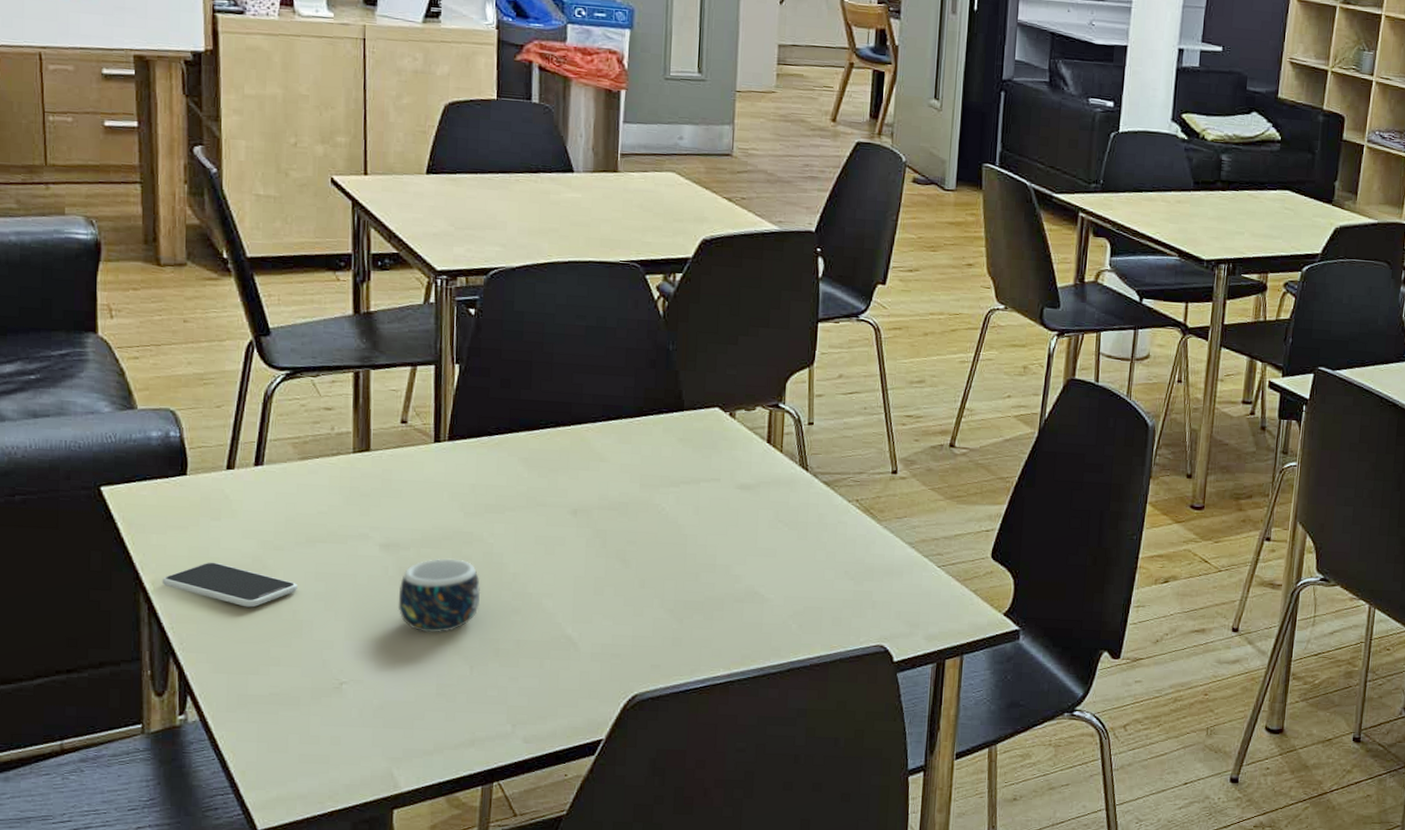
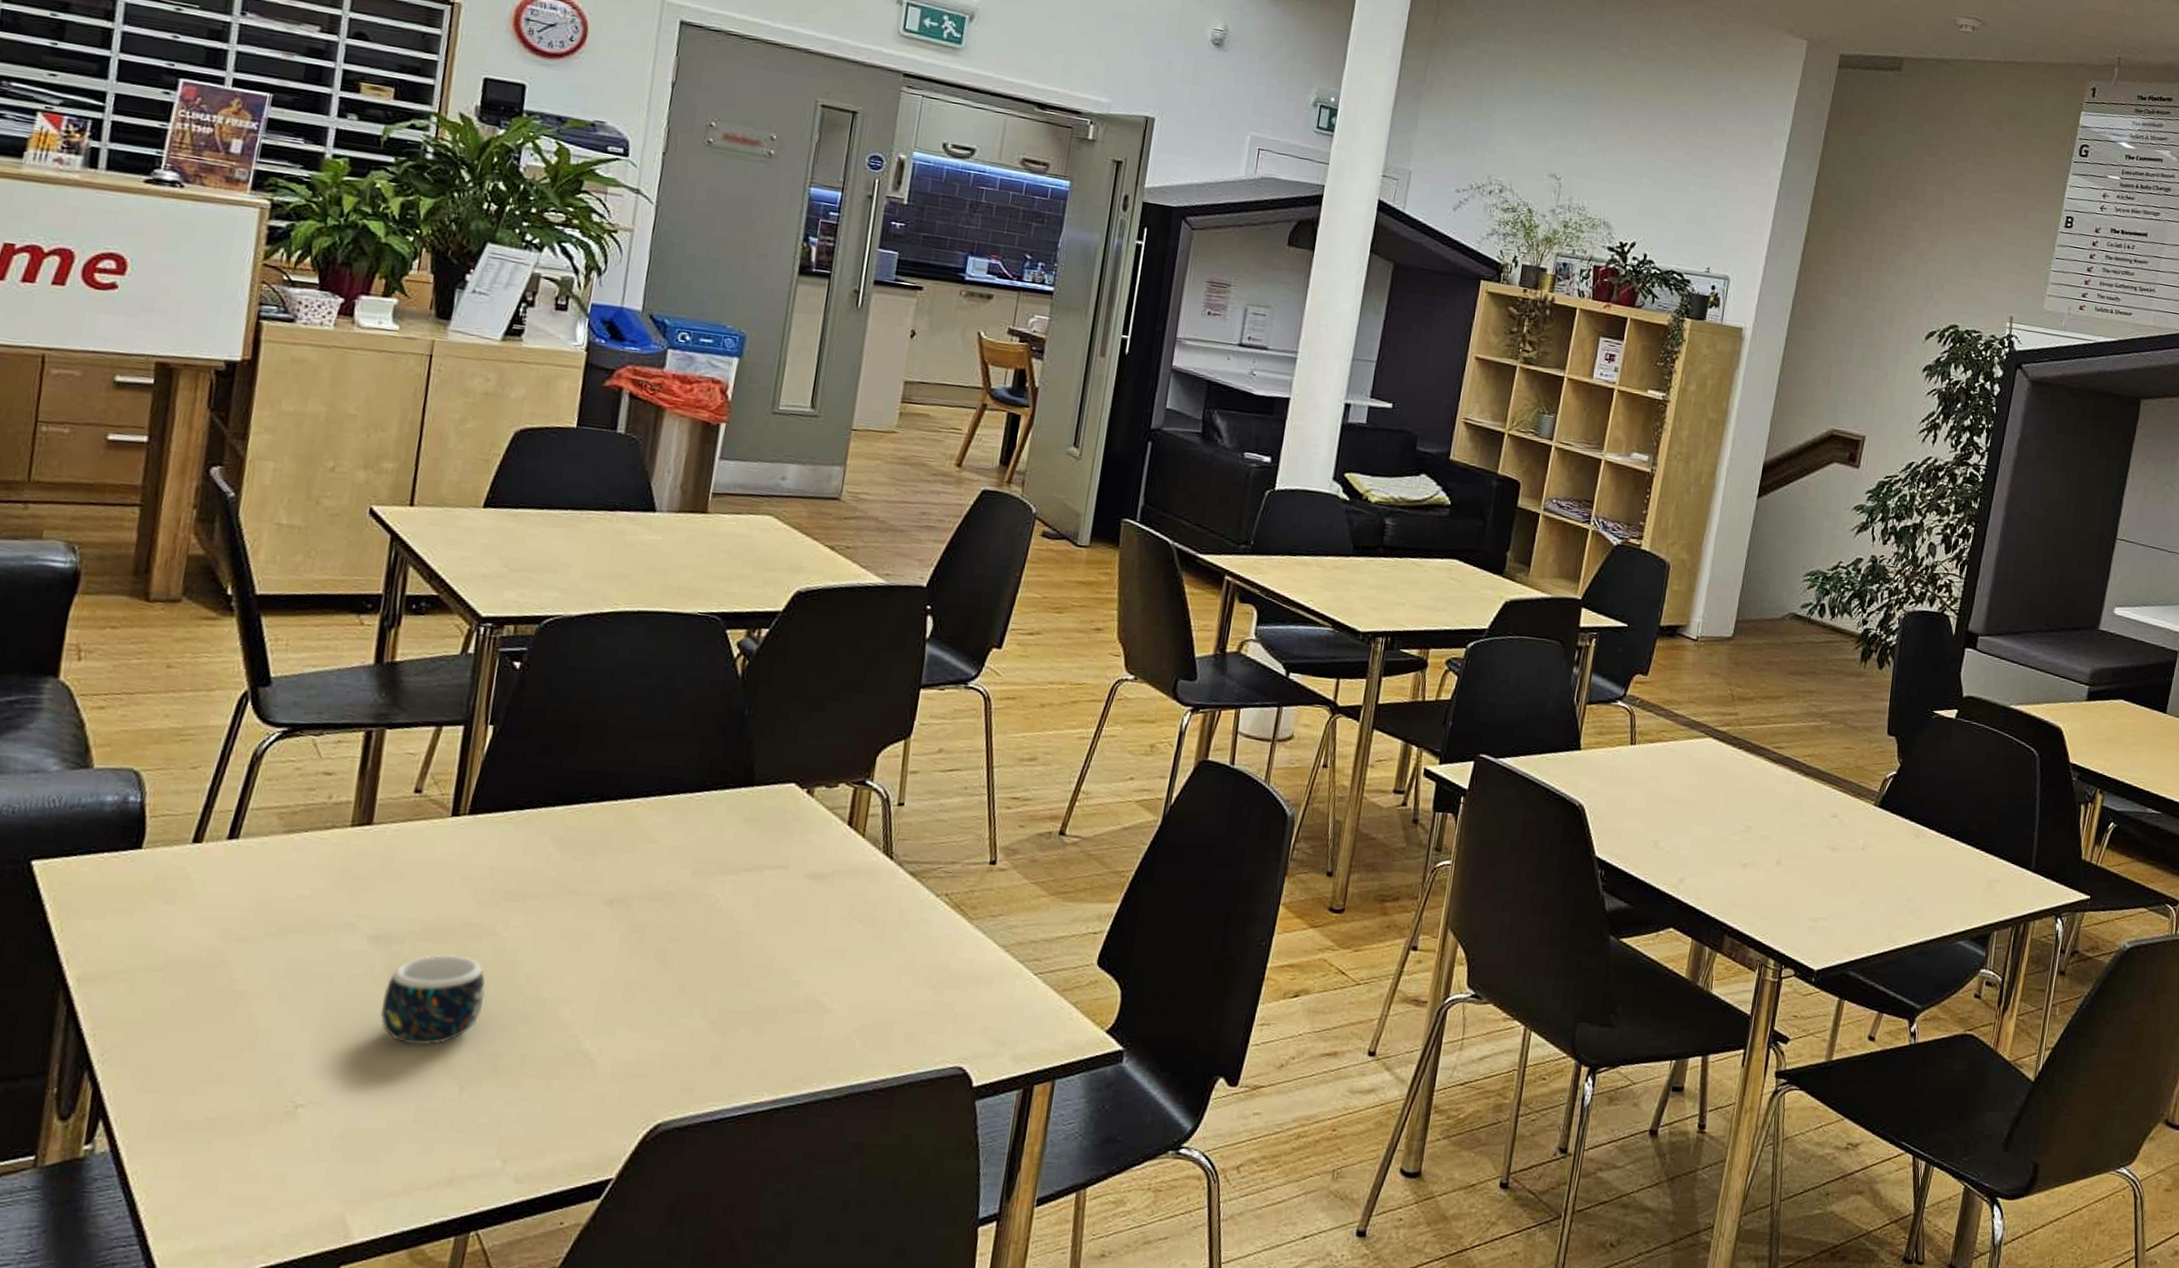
smartphone: present [162,562,297,608] -> none [89,954,260,1011]

